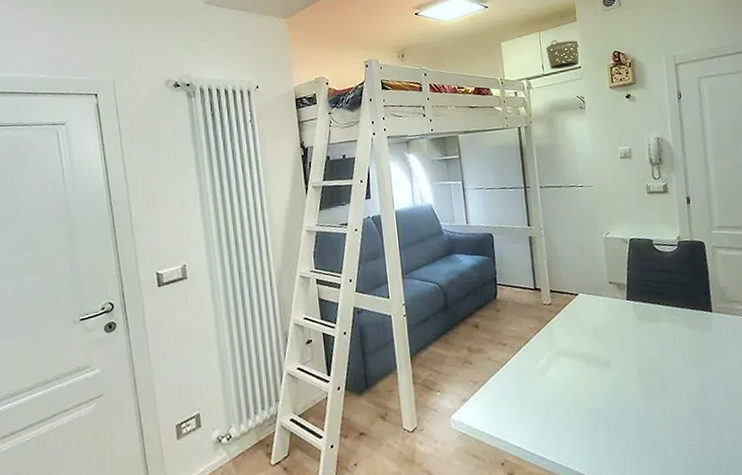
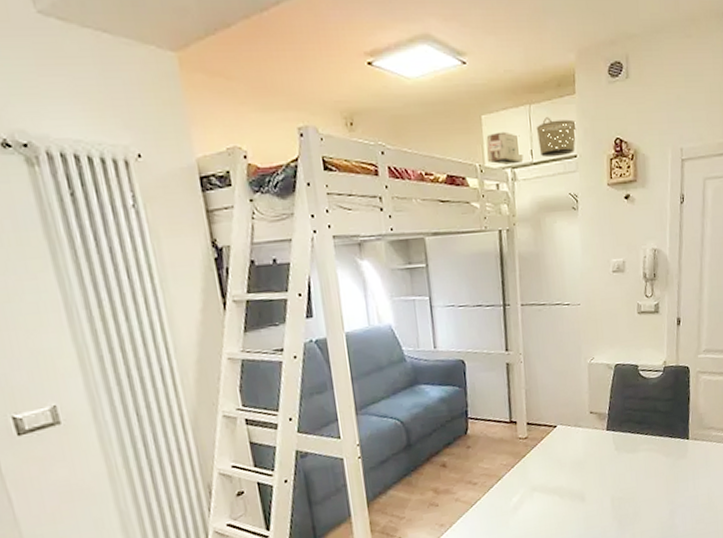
box: none [505,53,536,78] -> present [486,131,524,165]

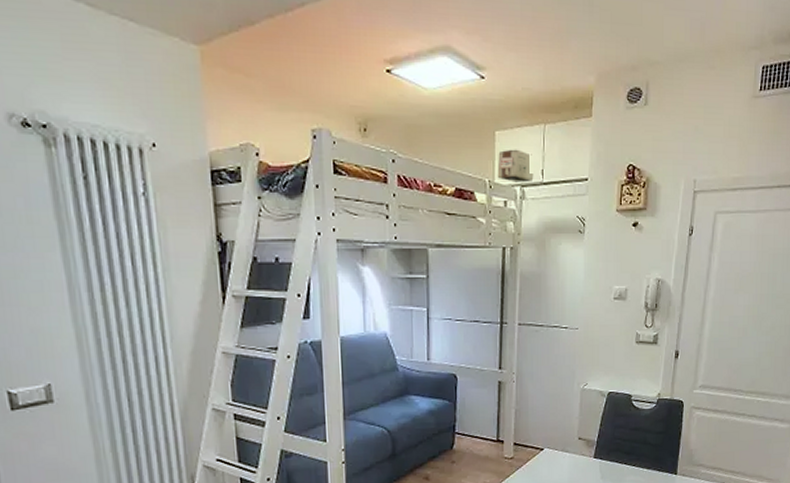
basket: present [536,117,577,158] -> none [549,138,590,179]

